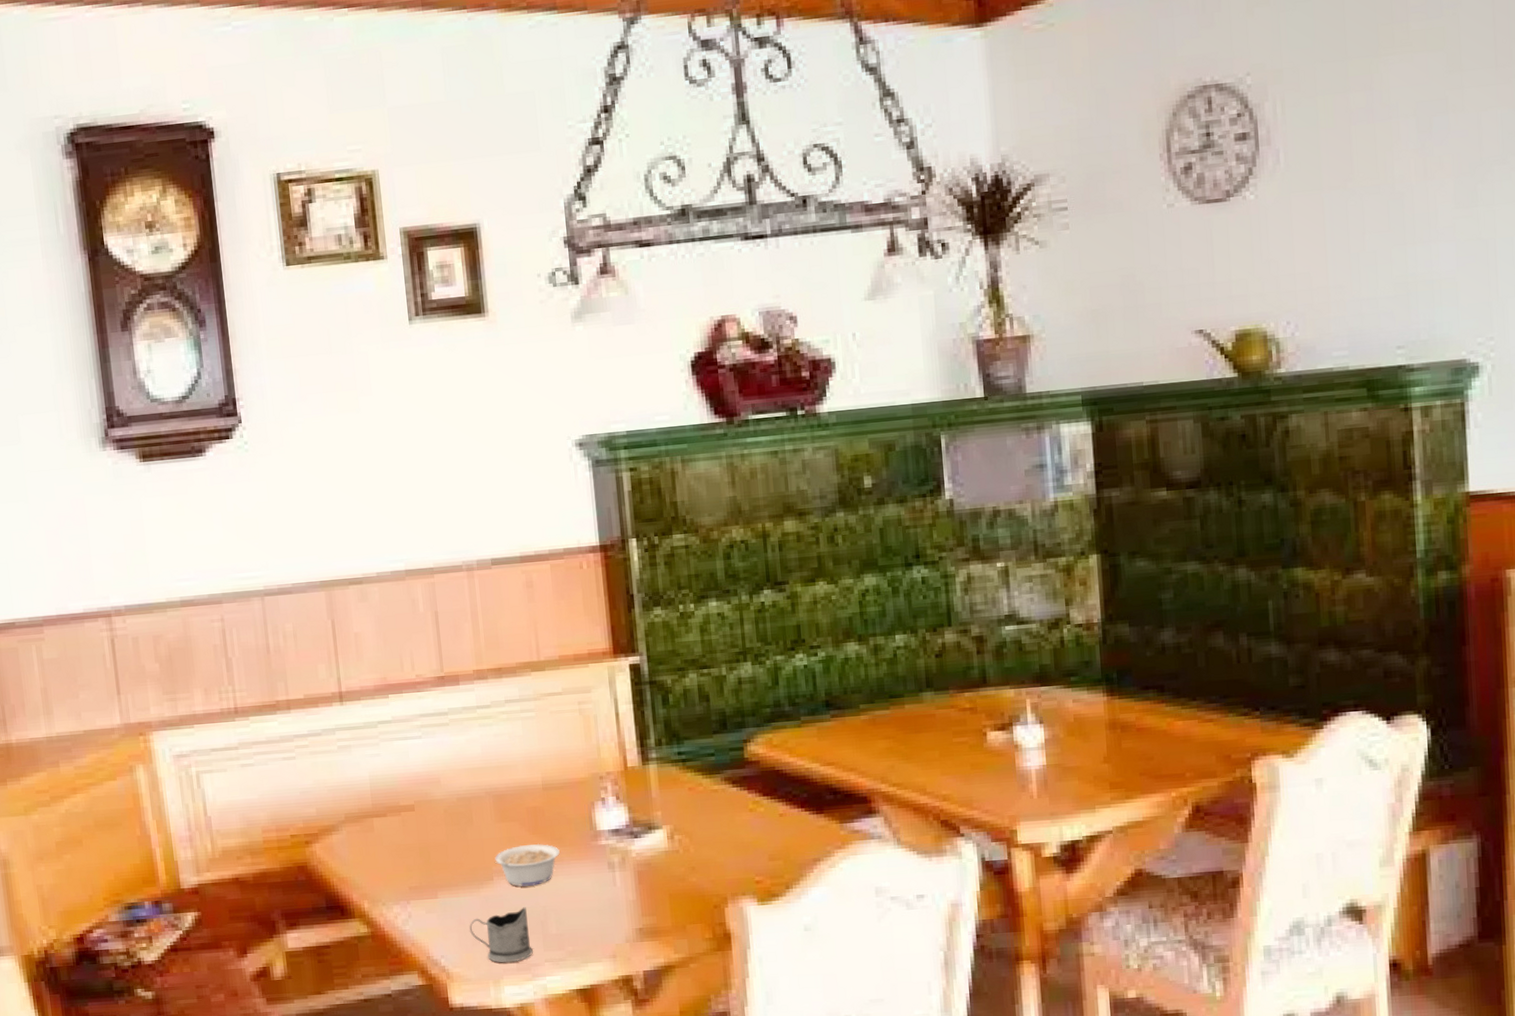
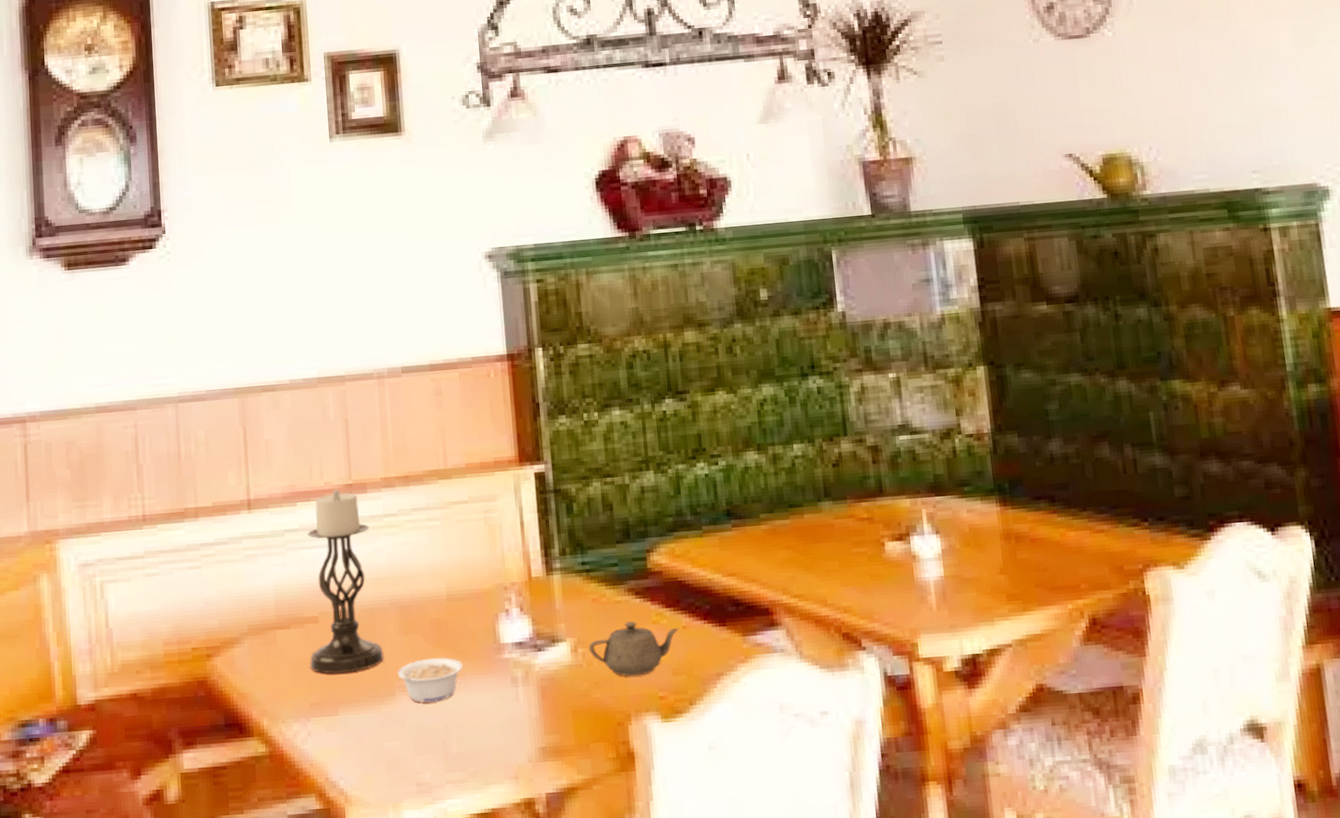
candle holder: none [401,681,481,860] -> present [307,489,384,674]
tea glass holder: present [469,907,533,963] -> none [369,724,434,785]
teapot: none [685,809,777,862] -> present [588,621,680,677]

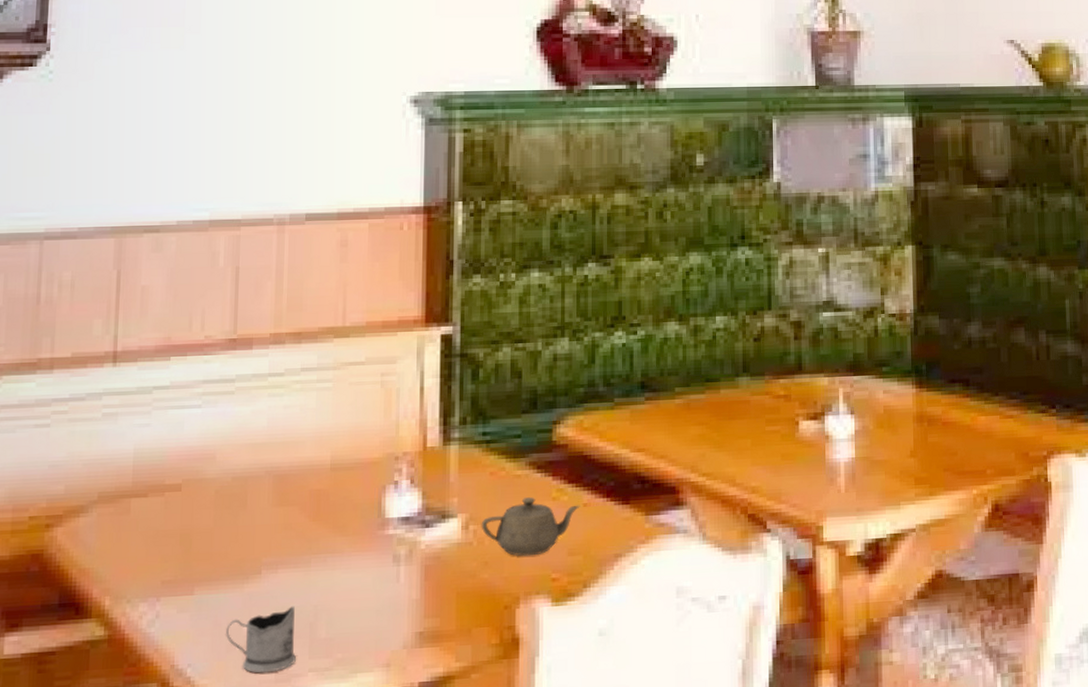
candle holder: present [307,489,384,674] -> none [166,344,253,549]
tea glass holder: none [369,724,434,785] -> present [225,606,296,673]
legume: present [397,657,463,703] -> none [266,531,341,582]

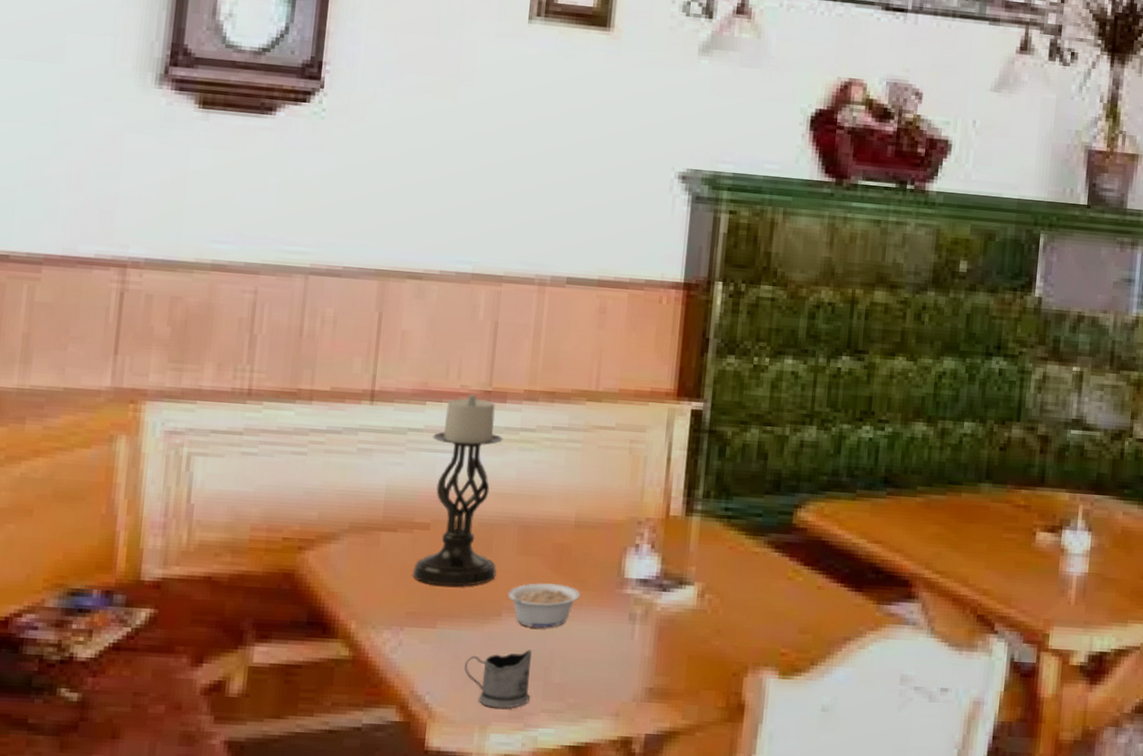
candle holder: none [166,344,253,549] -> present [413,394,503,587]
legume: none [266,531,341,582] -> present [507,583,580,628]
teapot: present [481,496,580,557] -> none [716,573,814,630]

